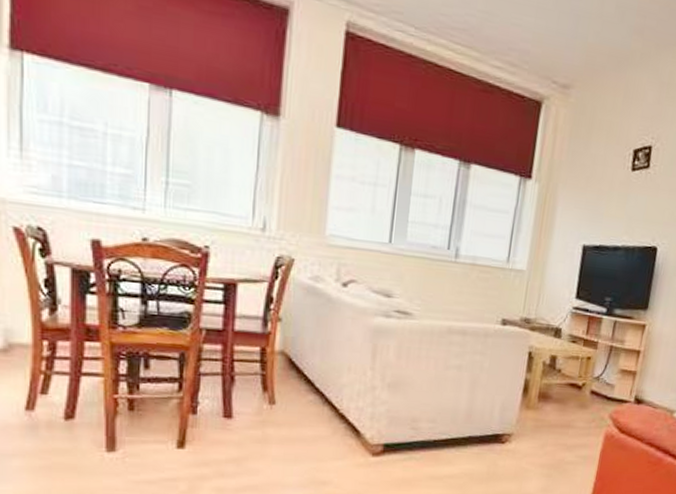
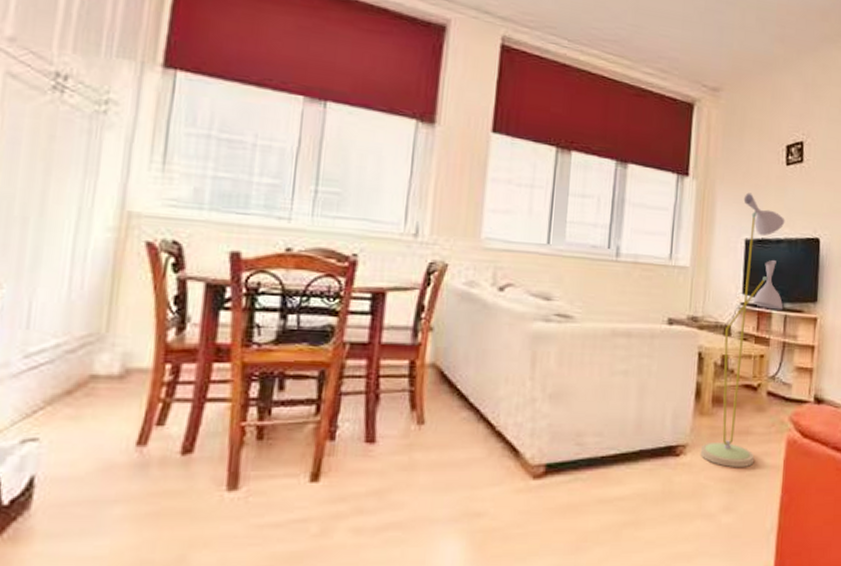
floor lamp: none [524,198,625,457] -> present [700,192,785,468]

